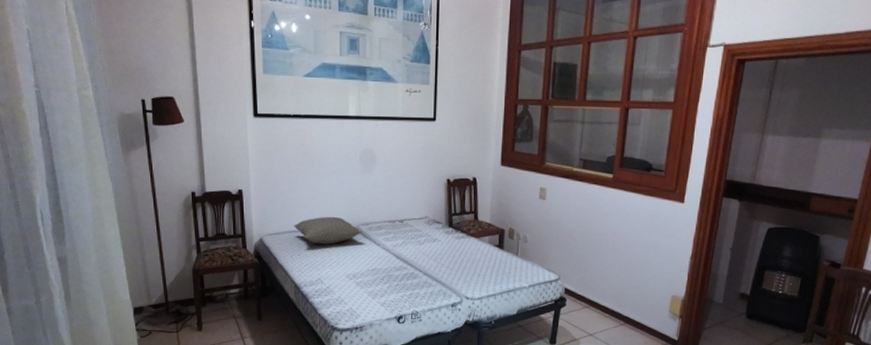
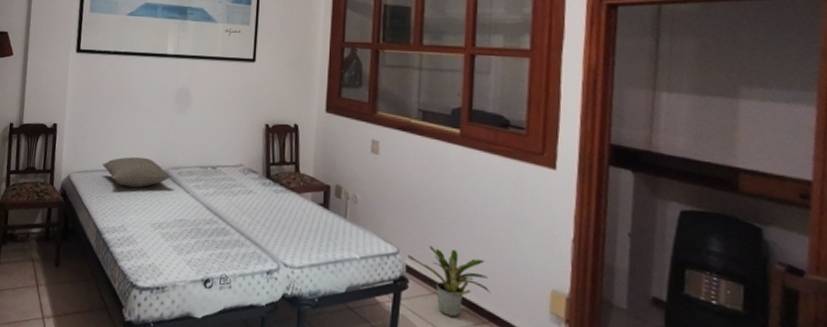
potted plant: none [566,271,628,324] -> present [407,245,491,318]

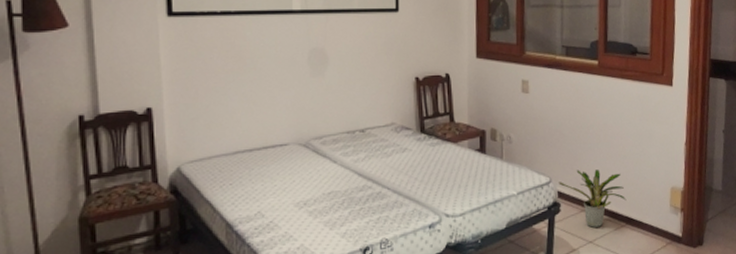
pillow: present [102,157,172,188] -> none [222,131,314,169]

